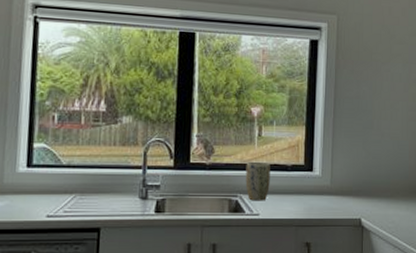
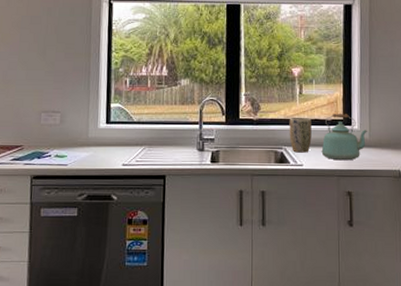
kettle: none [280,158,330,209] -> present [321,114,368,161]

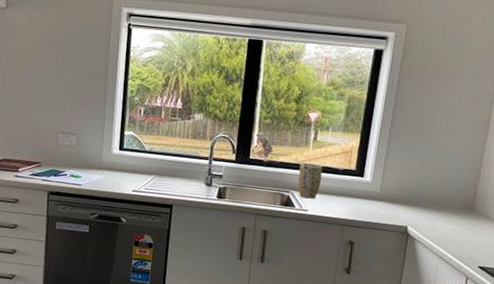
kettle: present [321,114,368,161] -> none [328,163,380,212]

